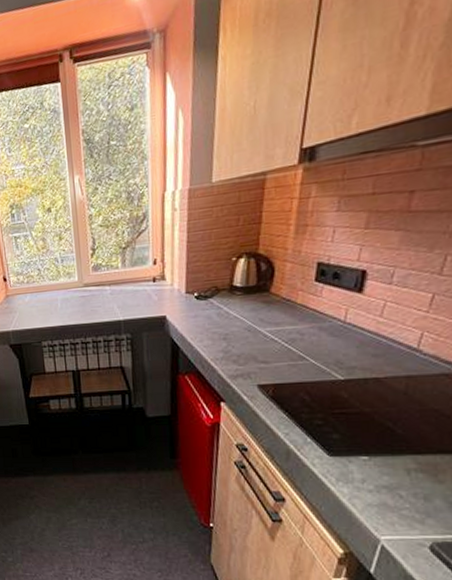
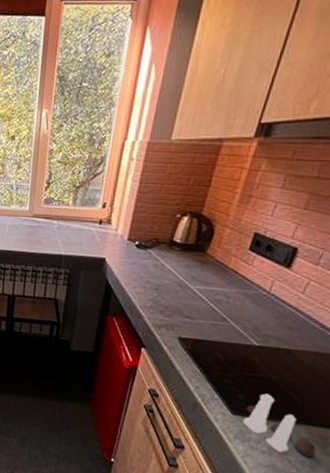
salt and pepper shaker set: none [342,428,427,489] -> present [243,393,316,458]

